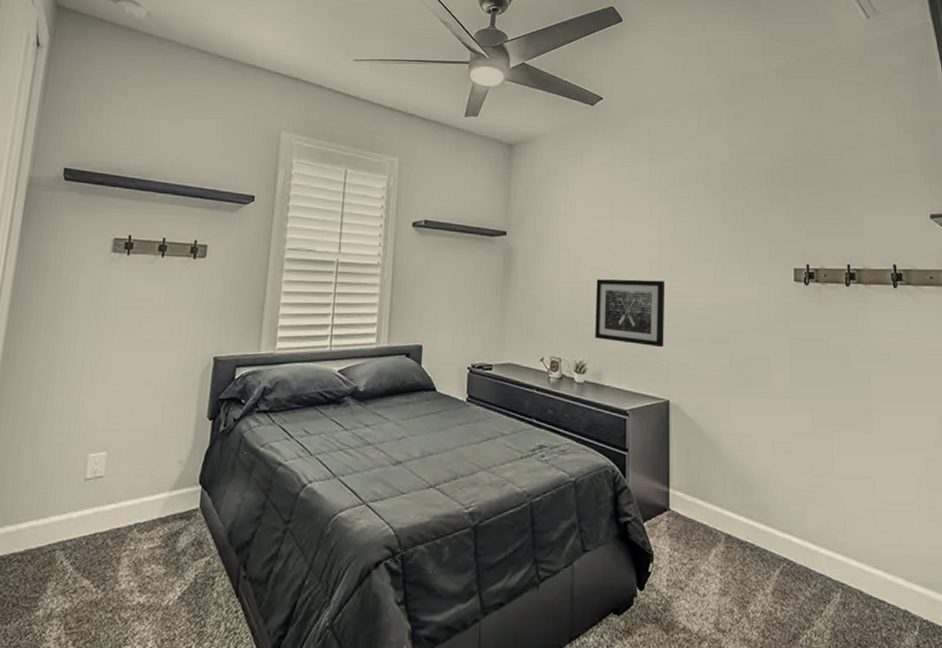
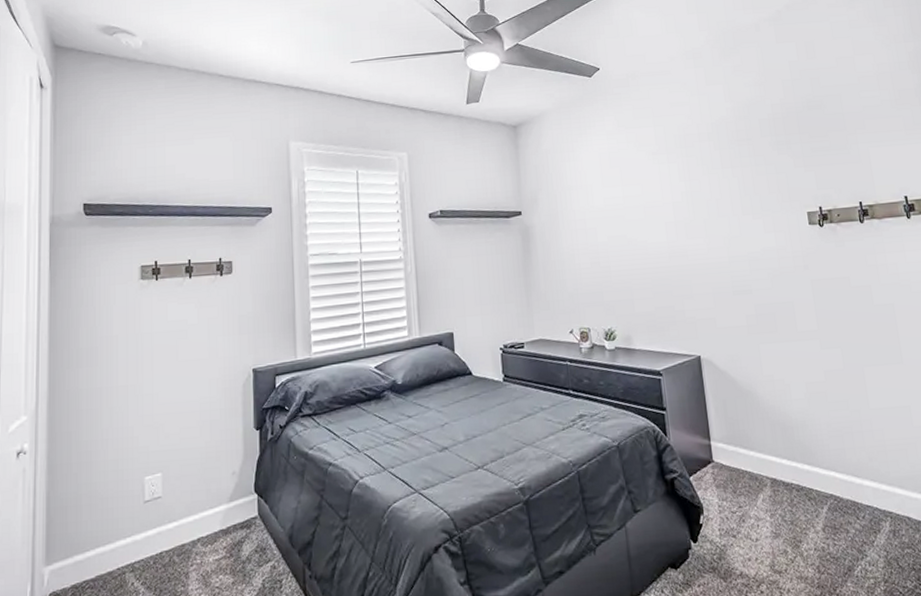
wall art: present [595,279,666,348] -> none [615,240,689,306]

